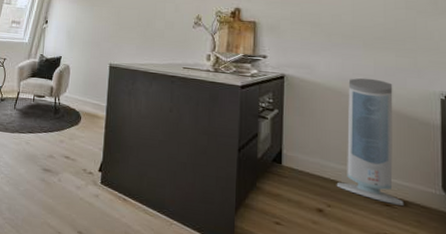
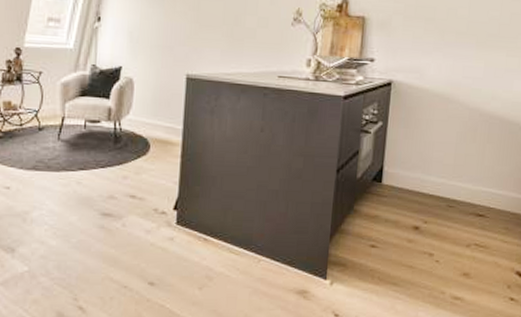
air purifier: present [336,78,405,206] -> none [434,81,500,214]

